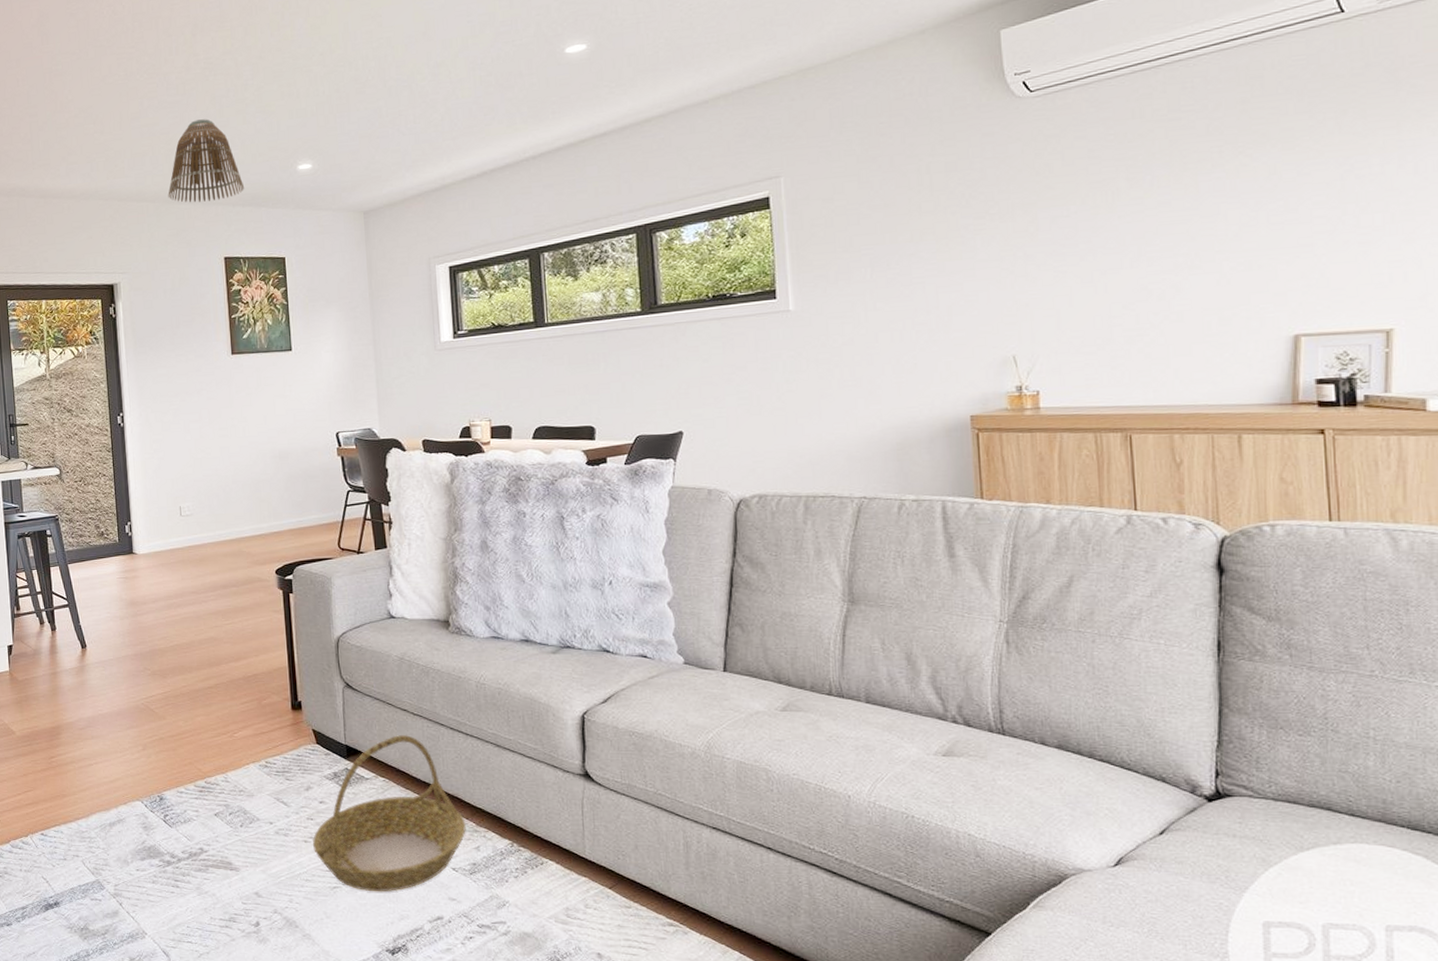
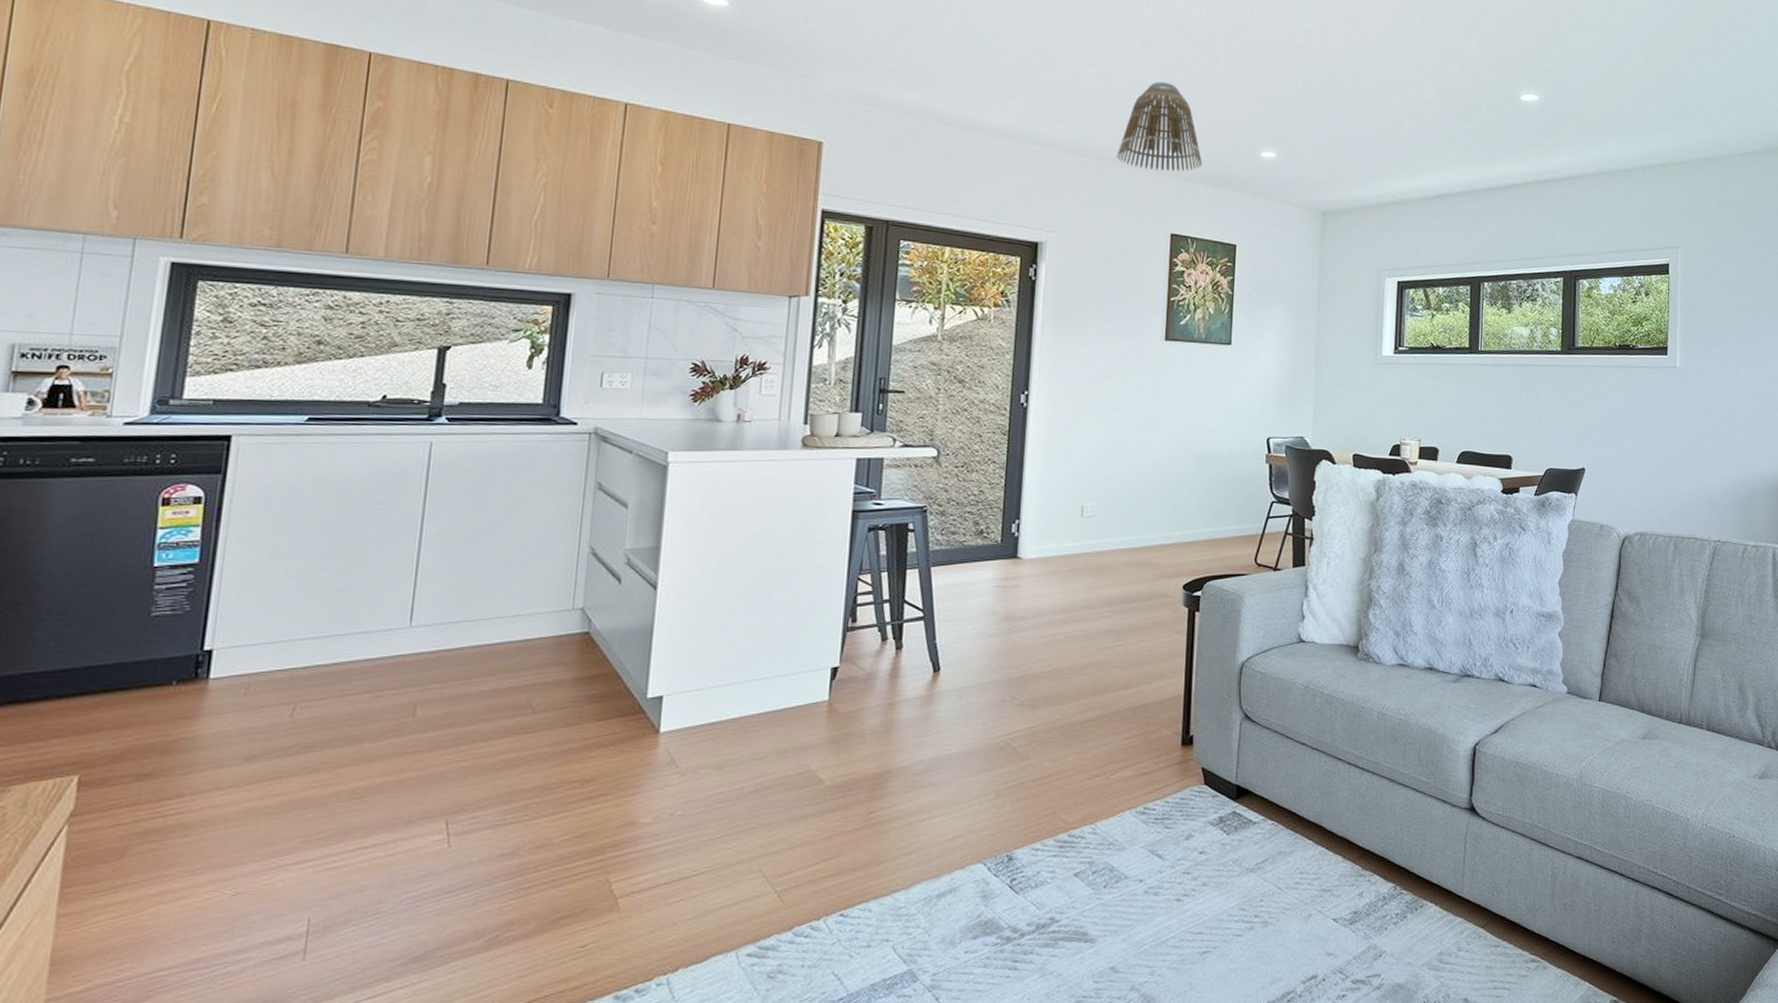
basket: present [312,735,466,892] -> none [1185,772,1352,954]

